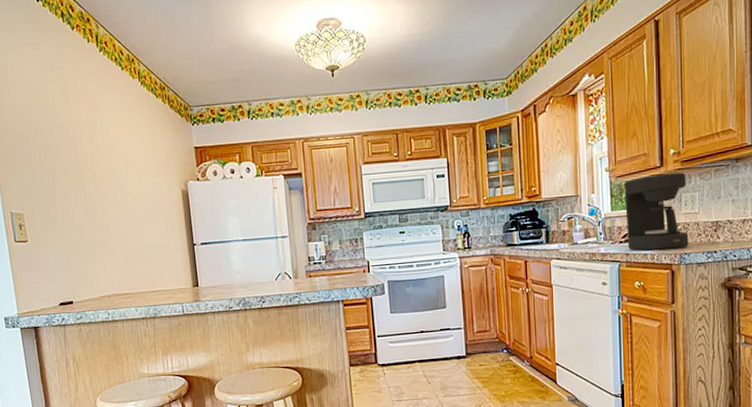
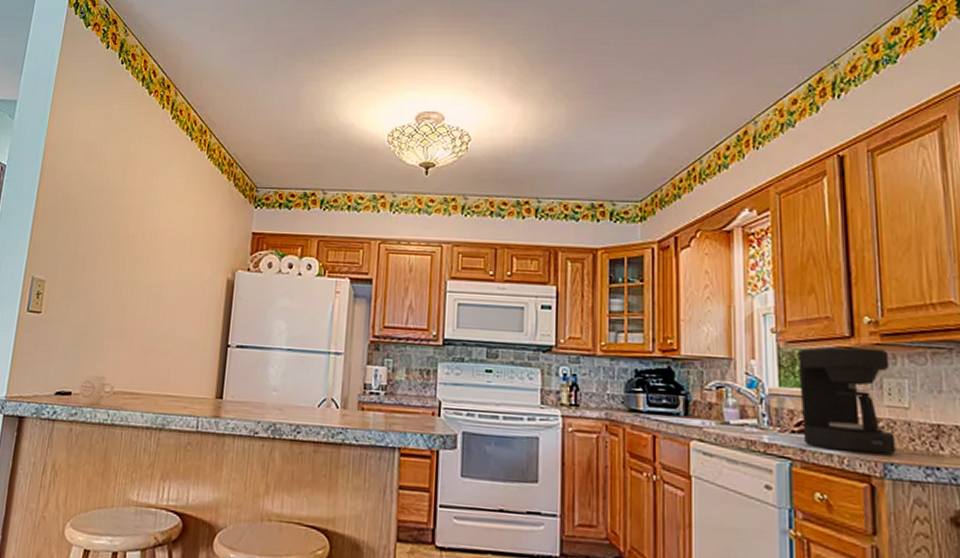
mug: none [77,282,109,310] -> present [78,372,115,406]

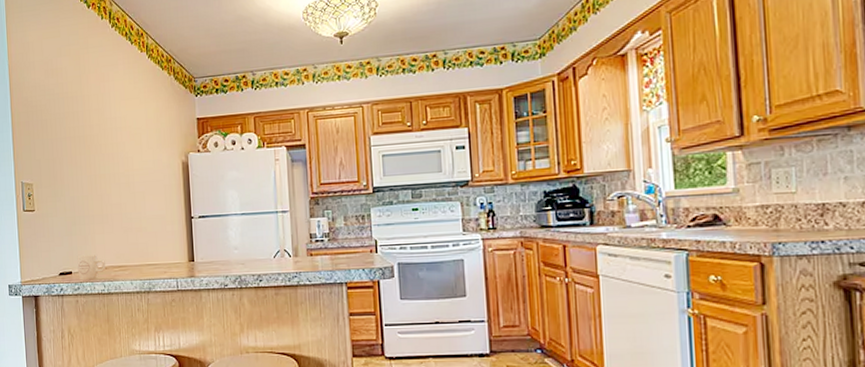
coffee maker: present [798,347,896,456] -> none [692,143,784,238]

